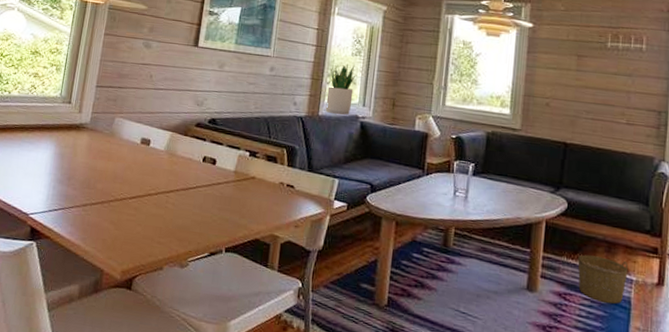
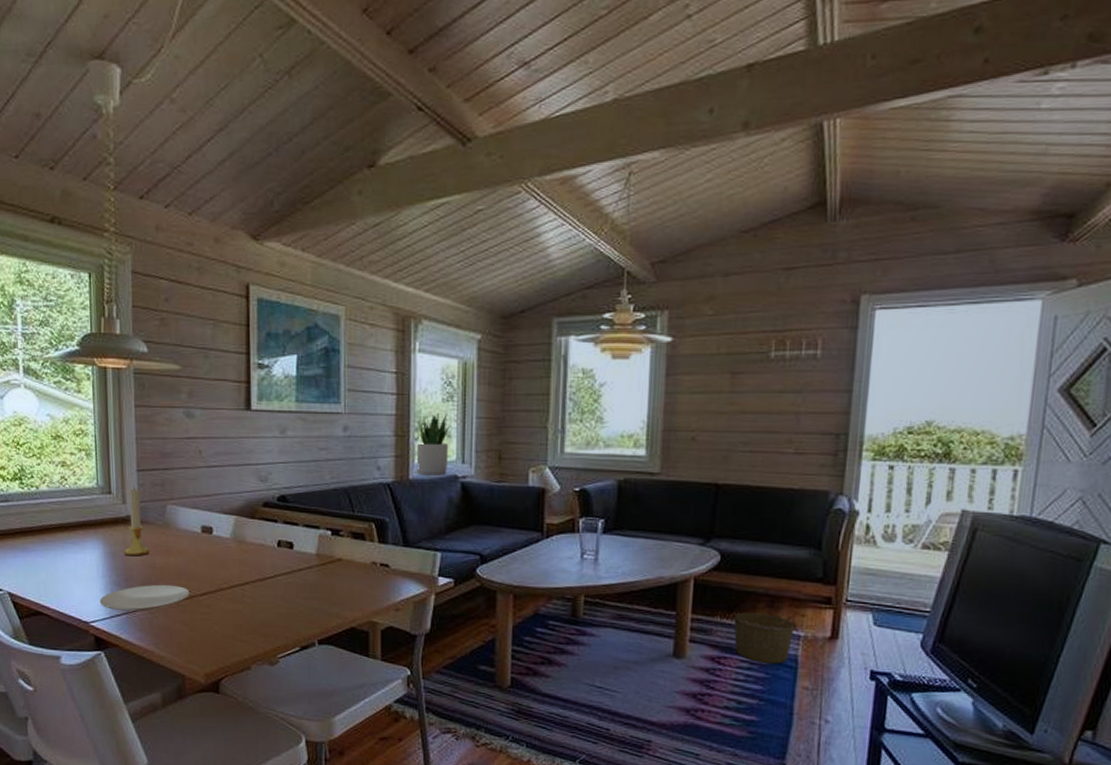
plate: none [41,185,122,208] -> present [99,584,190,611]
candle holder: none [71,100,95,159] -> present [124,487,150,557]

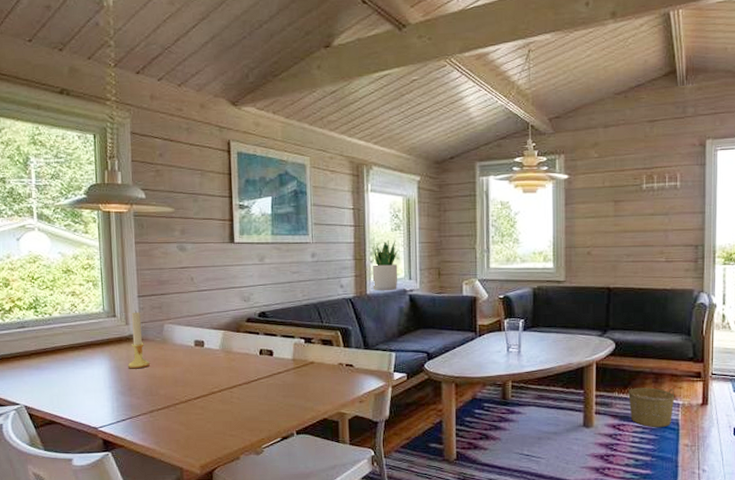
plate: present [99,584,190,611] -> none [106,391,186,416]

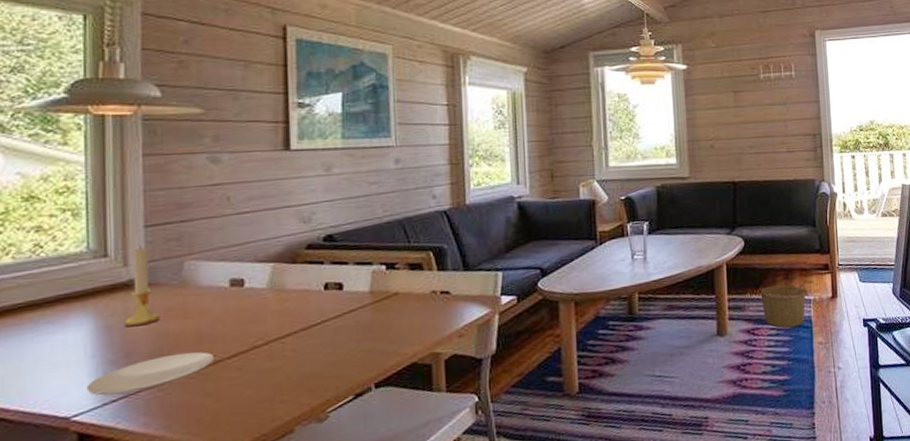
plate: none [106,391,186,416] -> present [86,351,215,396]
planter: present [372,239,398,292] -> none [472,139,504,200]

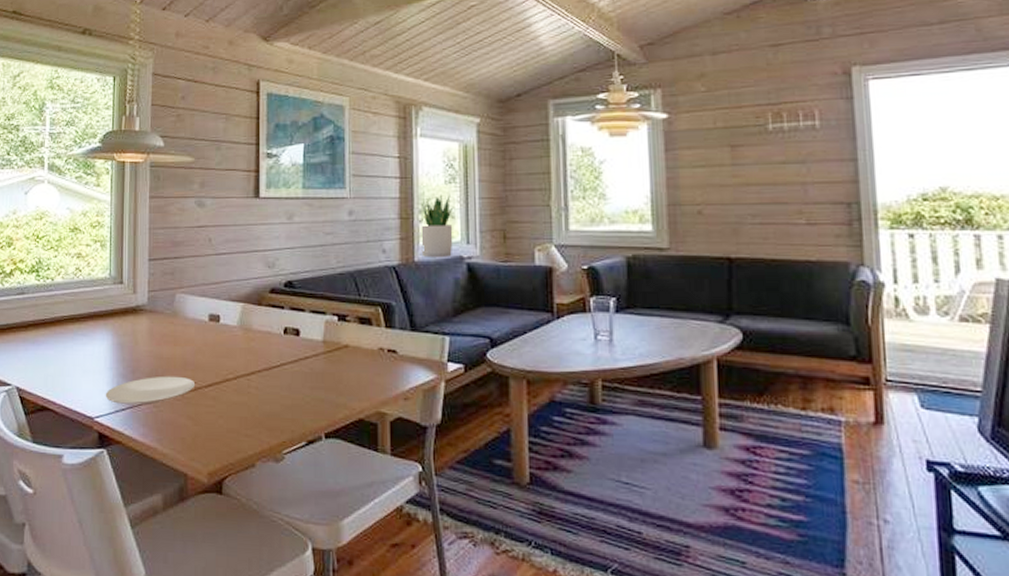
candle holder: present [123,246,160,327] -> none [132,276,157,347]
planter: none [472,139,504,200] -> present [421,194,453,258]
basket: present [760,284,806,328] -> none [765,395,834,453]

